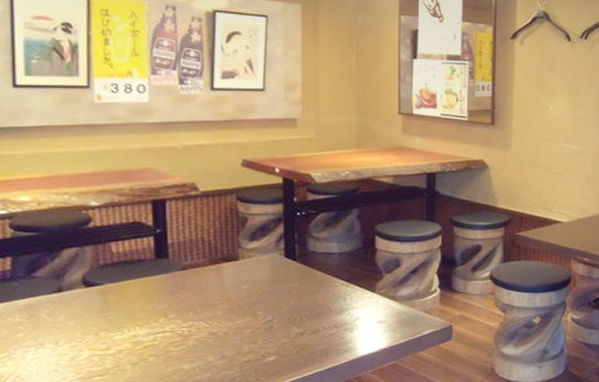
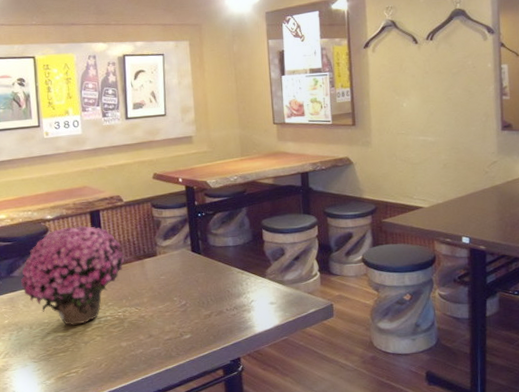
flower: none [46,217,196,342] -> present [21,225,125,325]

